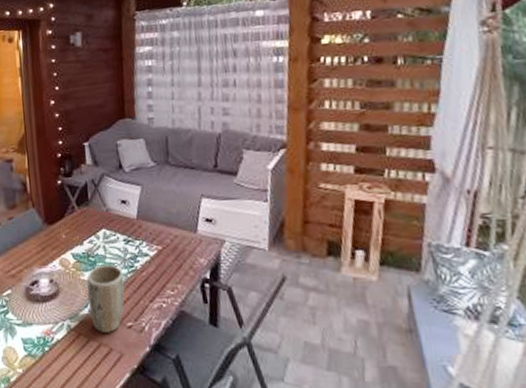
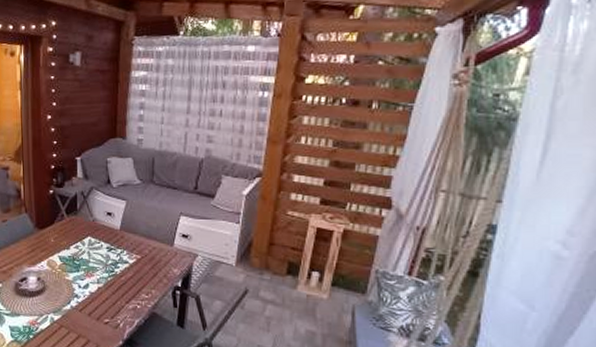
plant pot: present [87,264,125,333] -> none [70,268,105,327]

